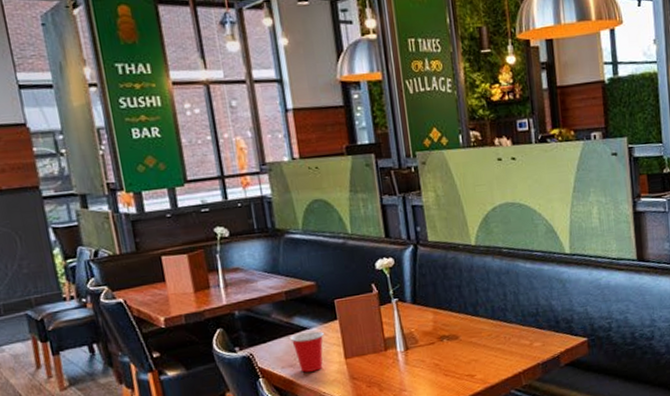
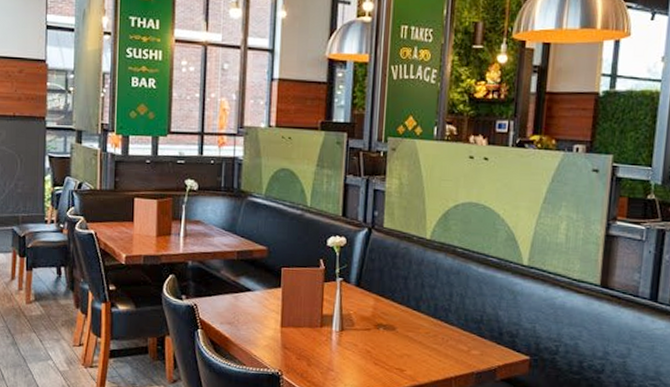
cup: present [290,331,324,373] -> none [233,293,266,333]

